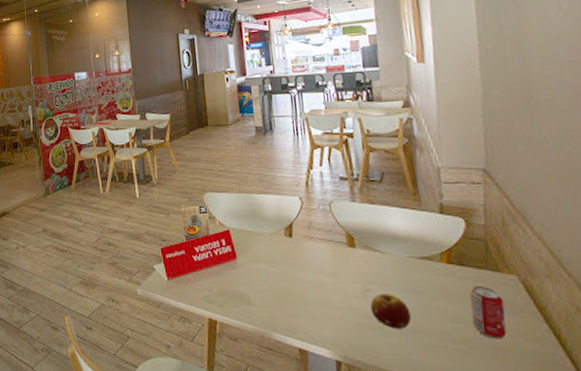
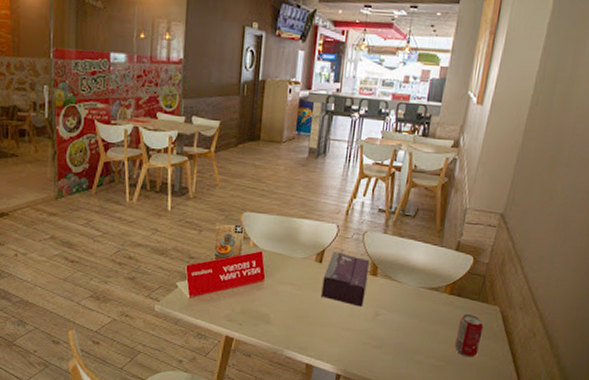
tissue box: none [297,224,348,282] -> present [321,251,370,307]
fruit: present [370,293,412,329] -> none [376,318,409,348]

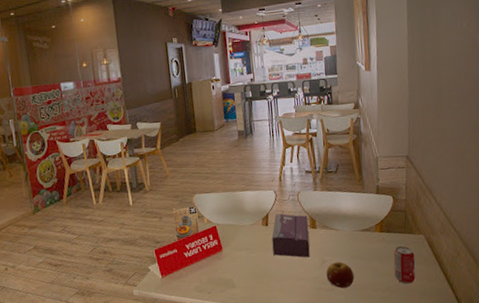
fruit: none [376,318,409,348] -> present [326,261,355,289]

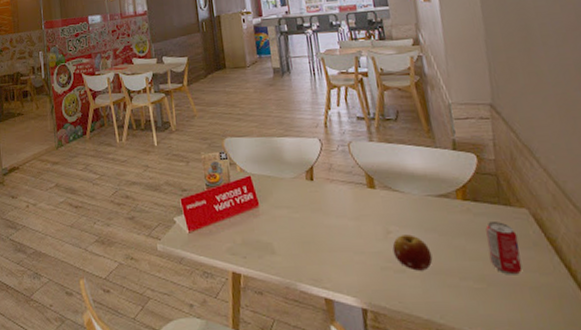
tissue box: present [271,213,310,258] -> none [318,166,370,225]

